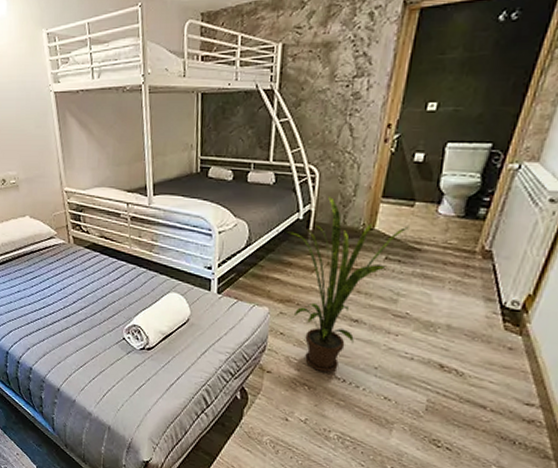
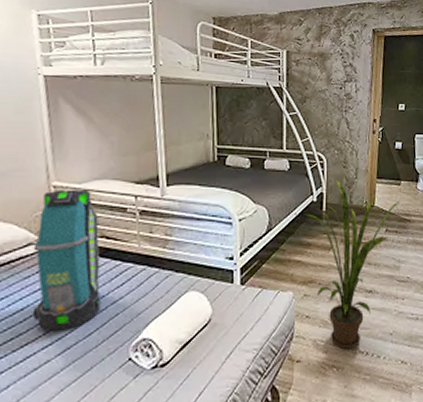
backpack: none [54,194,102,308] -> present [32,189,101,332]

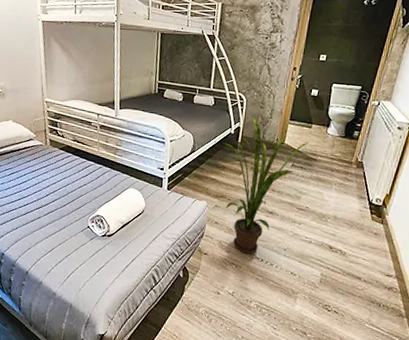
backpack: present [32,189,101,332] -> none [31,104,73,200]

